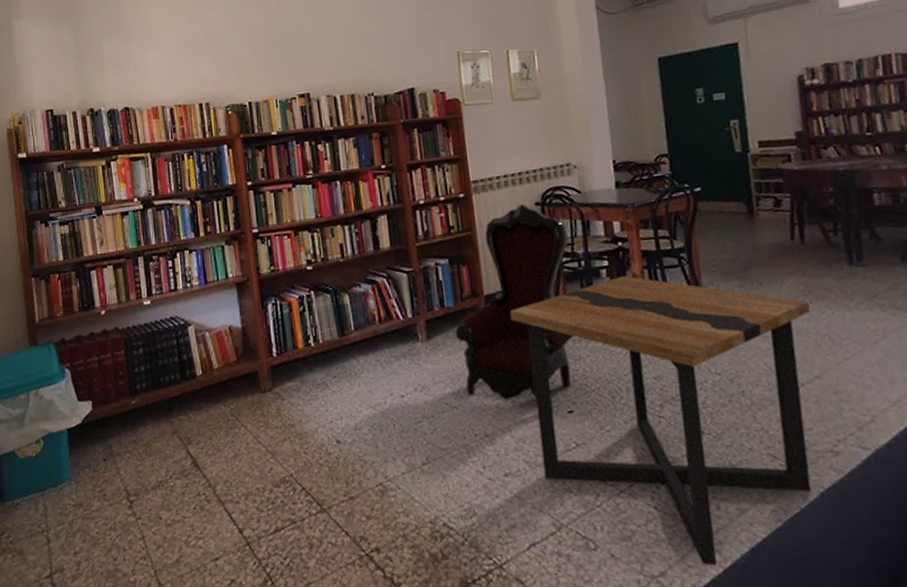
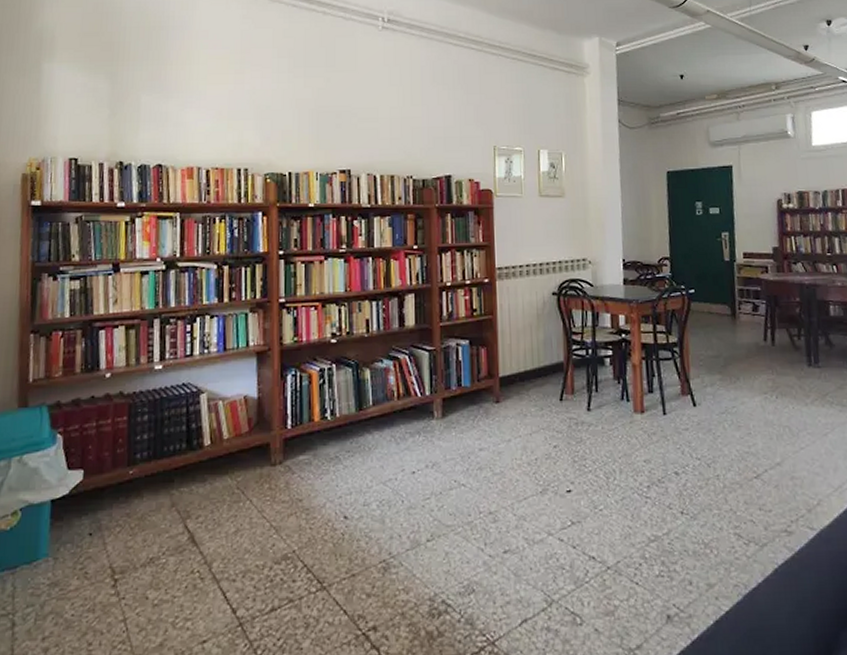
armchair: present [455,204,575,400] -> none [469,292,579,479]
side table: present [509,275,812,566] -> none [521,364,776,639]

